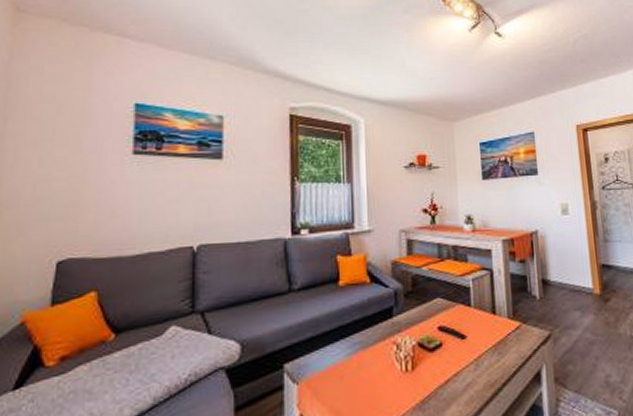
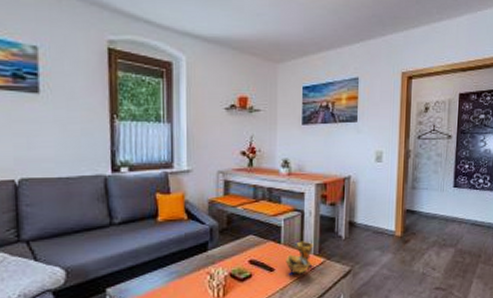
decorative bowl: none [478,302,507,344] -> present [286,241,313,276]

